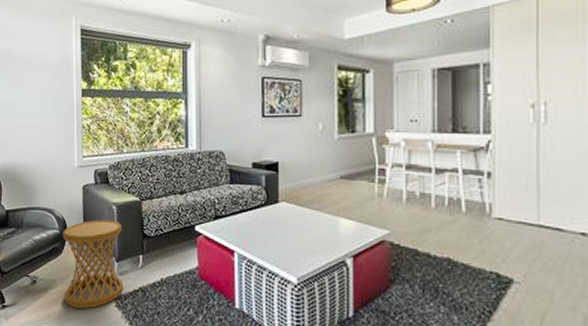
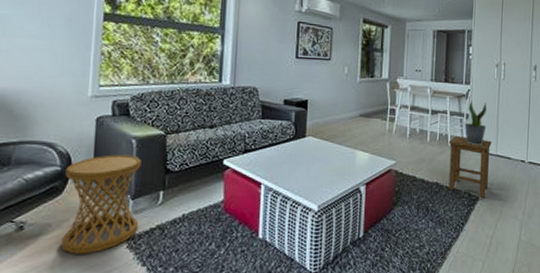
stool: none [462,201,530,281] -> present [448,136,492,198]
potted plant: none [486,155,520,212] -> present [465,101,487,145]

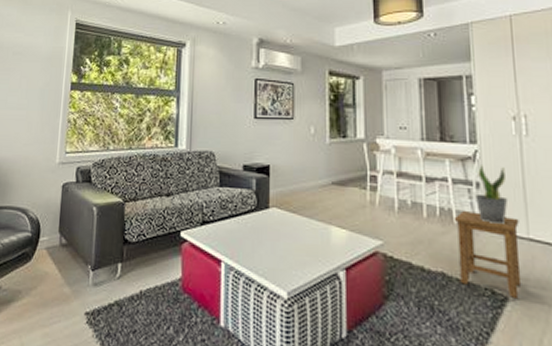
side table: present [61,154,142,254] -> none [28,222,101,326]

